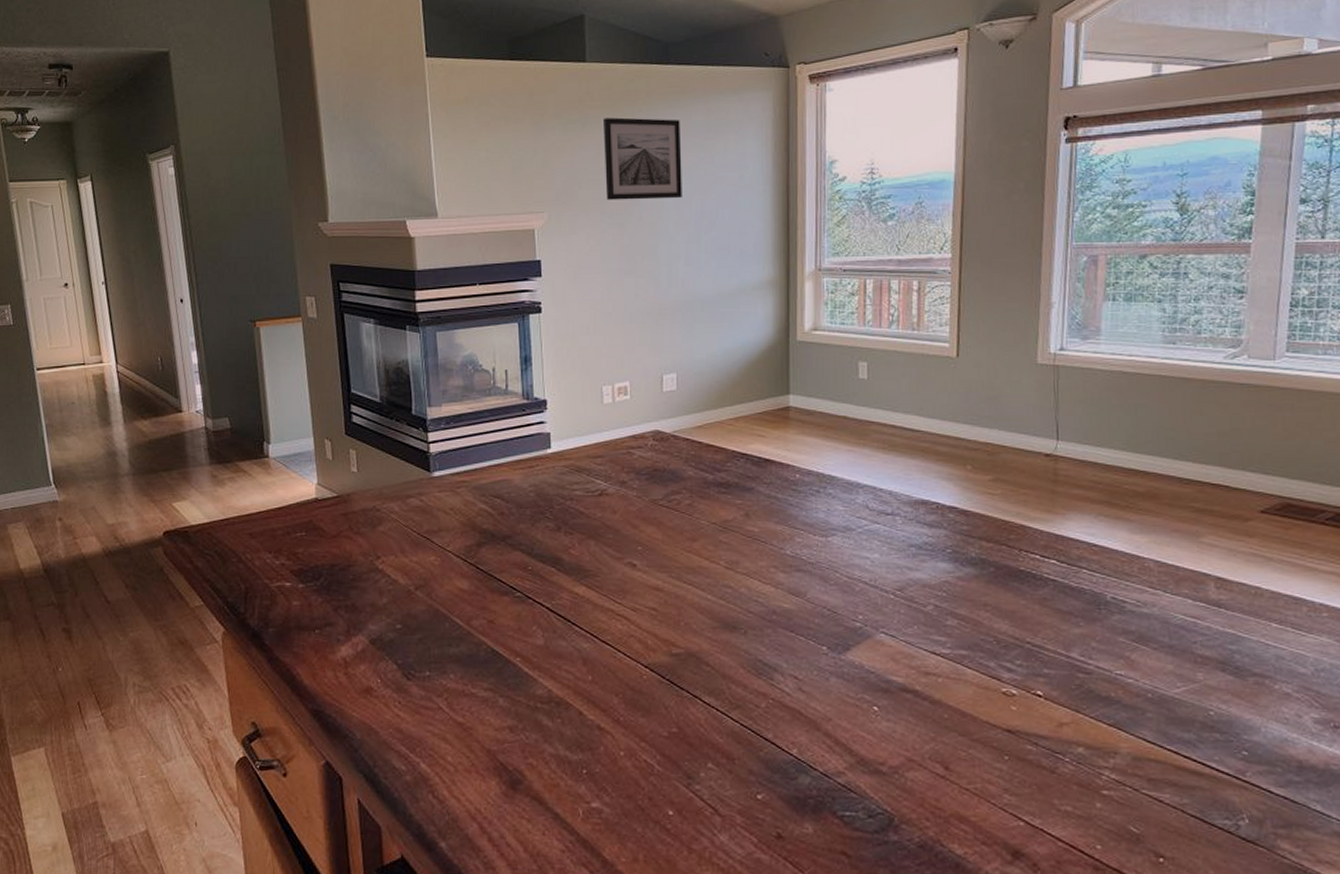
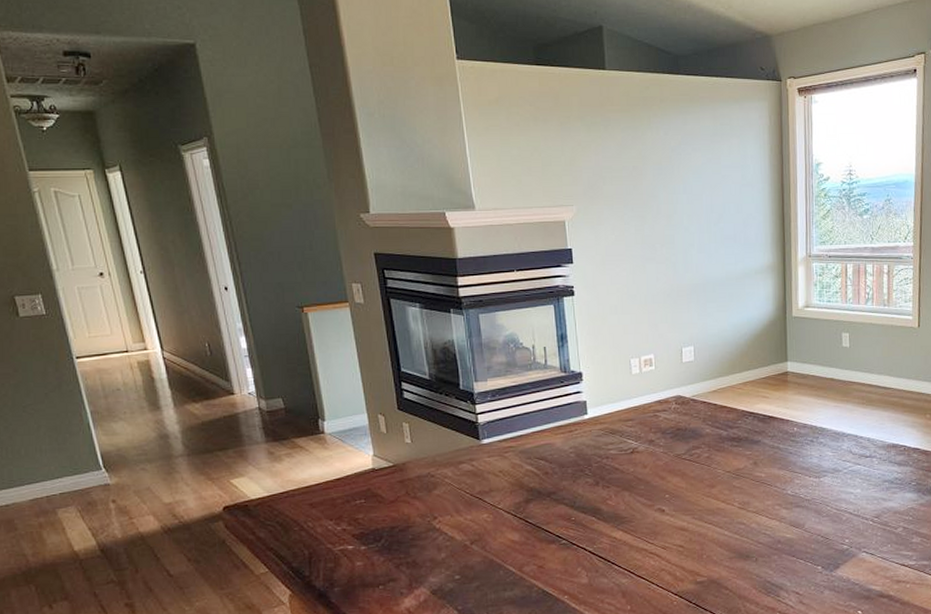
wall art: present [604,117,682,200] -> none [623,121,694,195]

